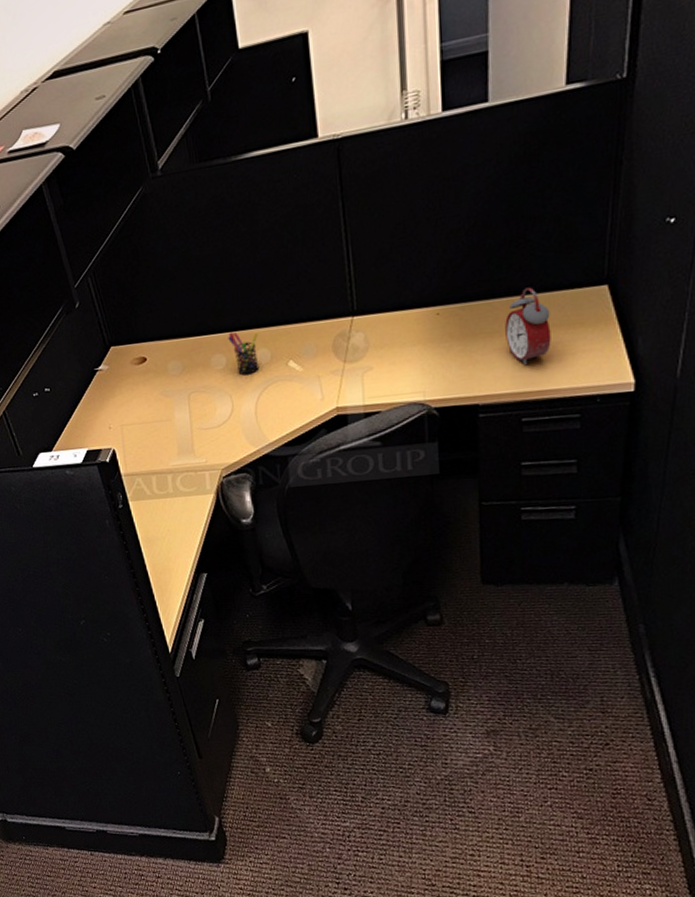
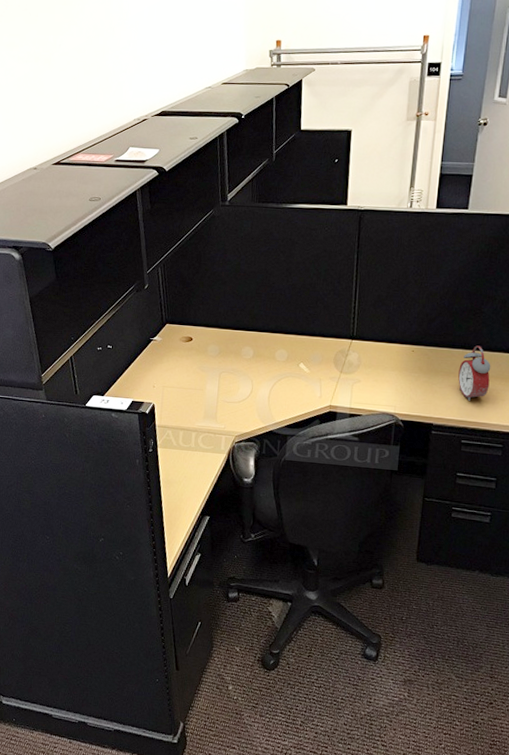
pen holder: present [228,331,260,375] -> none [257,332,281,367]

